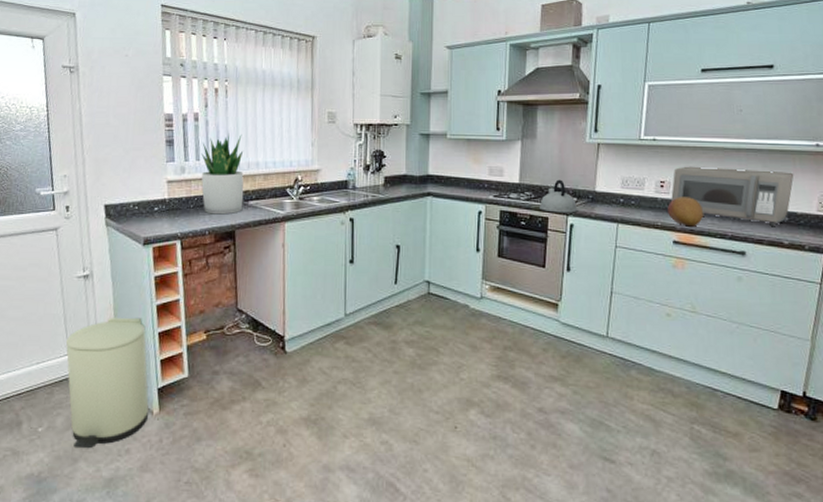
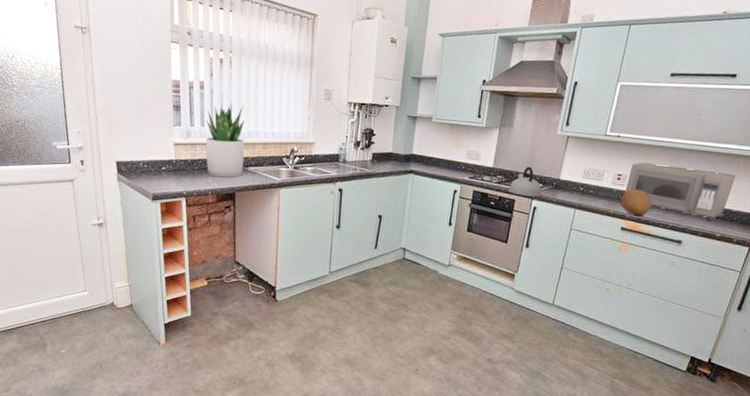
pedal bin: present [65,318,149,449] -> none [83,262,157,370]

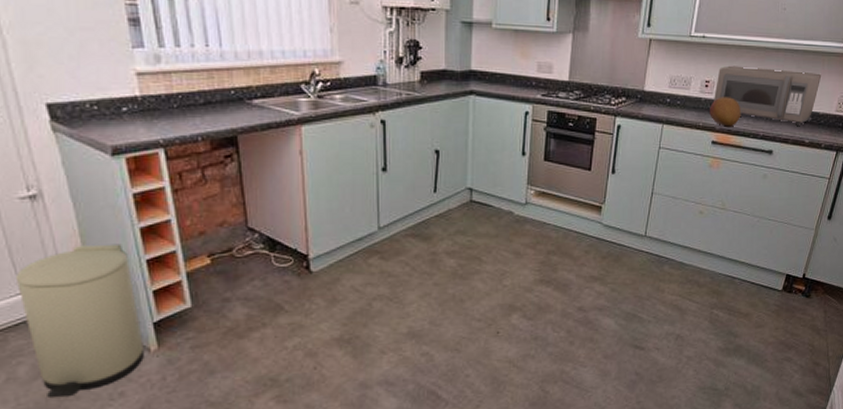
pedal bin: none [83,262,157,370] -> present [15,245,144,399]
planter: present [205,103,245,178] -> none [181,12,246,116]
kettle: present [507,166,542,198] -> none [587,77,625,114]

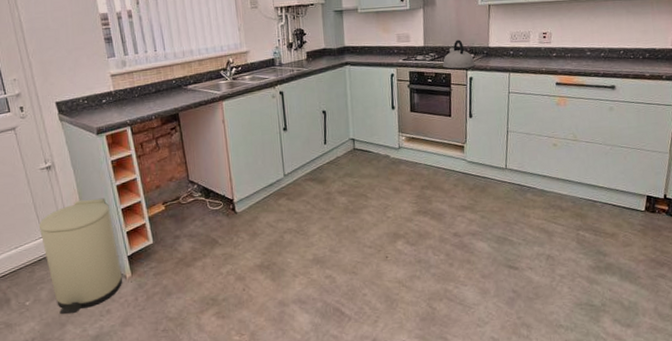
kettle: none [587,77,625,114] -> present [442,39,475,69]
fruit: present [710,97,741,127] -> none [550,44,580,70]
microwave: present [714,65,821,126] -> none [552,15,652,62]

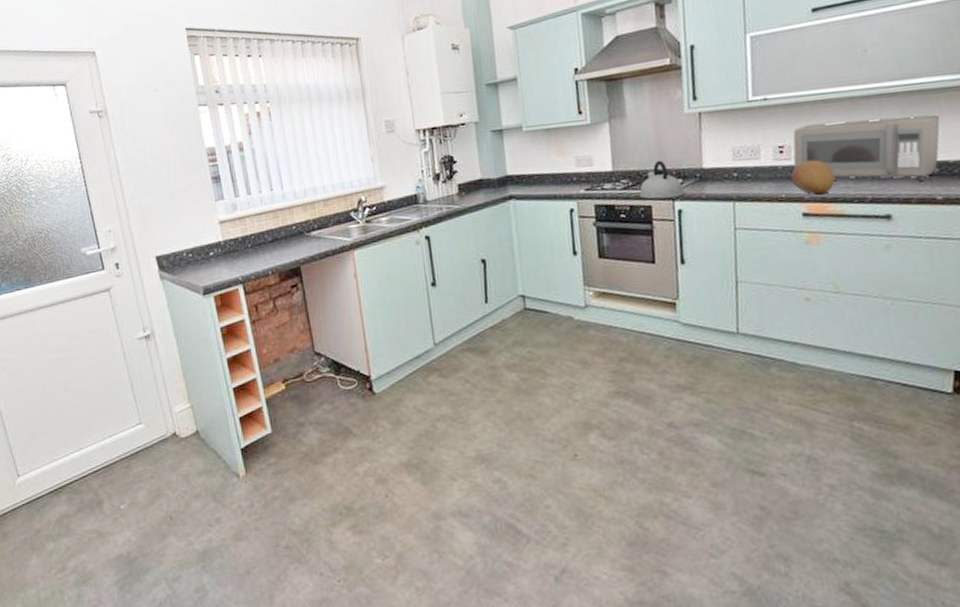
pedal bin: present [38,199,122,315] -> none [135,376,235,523]
fruit: none [550,44,580,70] -> present [791,160,835,195]
microwave: none [552,15,652,62] -> present [793,115,940,181]

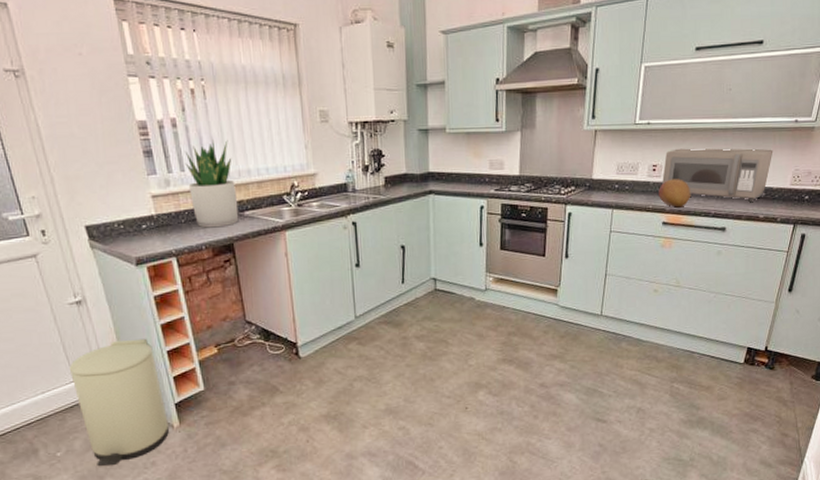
pedal bin: none [135,376,235,523] -> present [69,339,169,467]
planter: none [251,159,306,252] -> present [184,139,239,228]
kettle: present [639,160,684,200] -> none [538,169,575,203]

